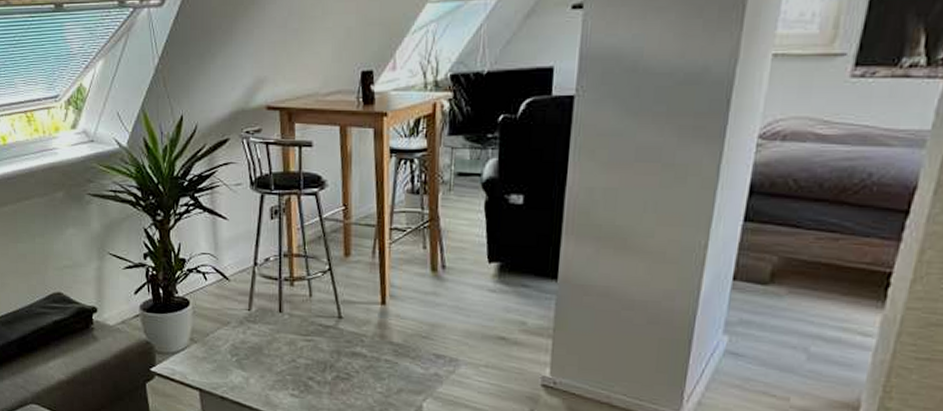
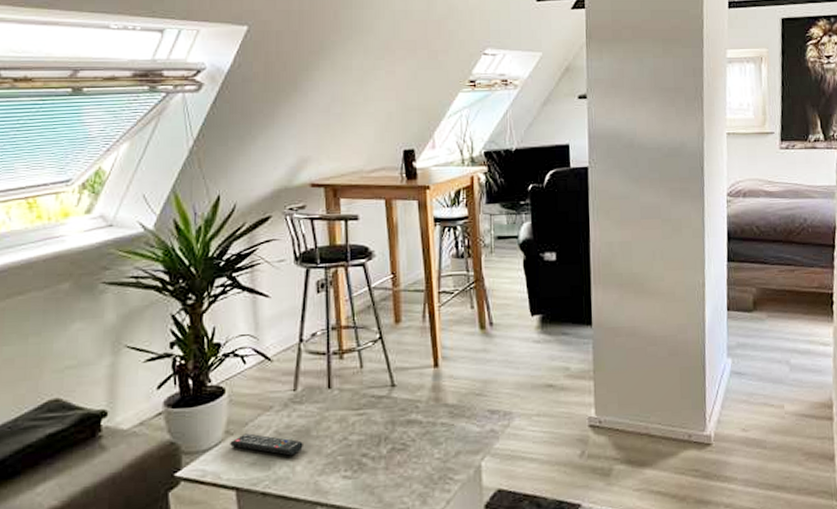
remote control: none [194,343,256,369] -> present [230,433,303,456]

